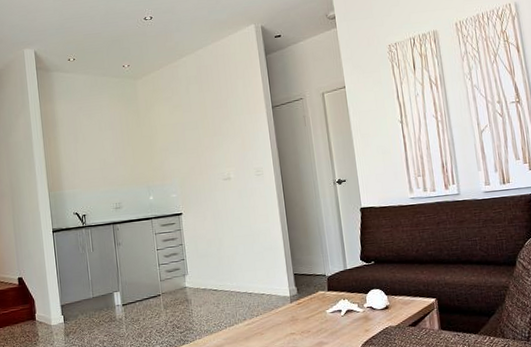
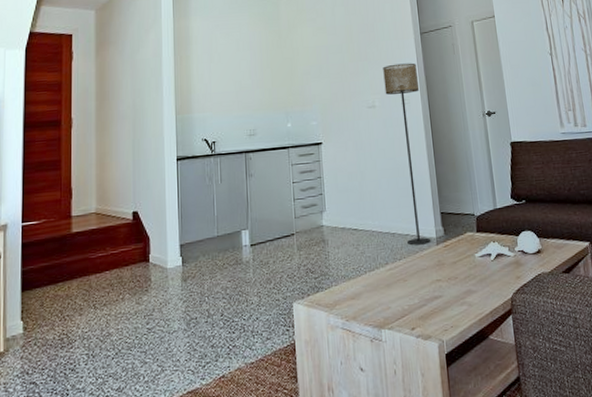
floor lamp: none [237,136,285,304] -> present [383,63,431,246]

